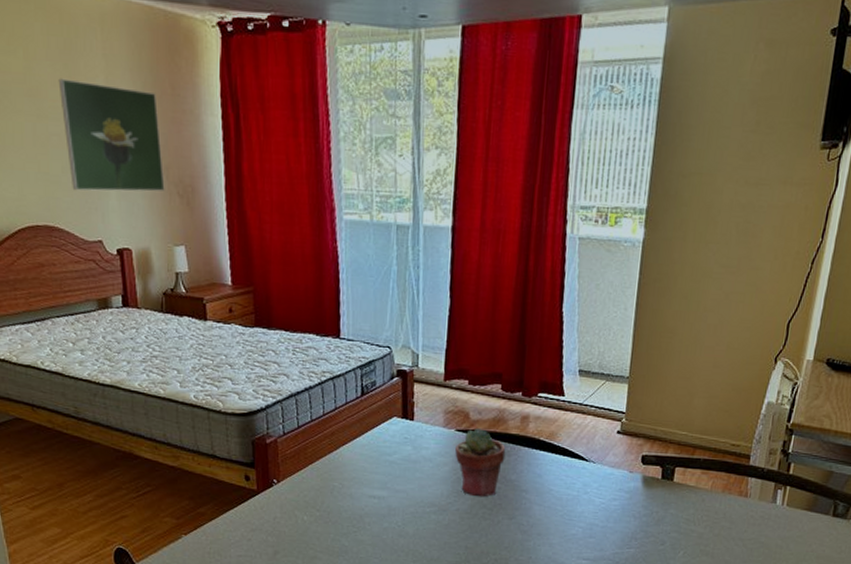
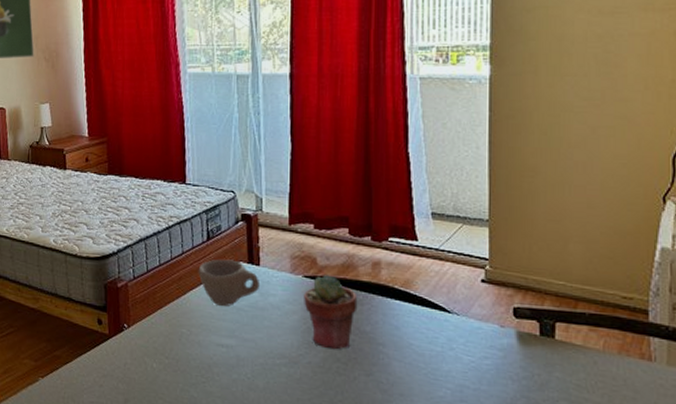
cup: none [351,414,414,461] -> present [198,259,261,307]

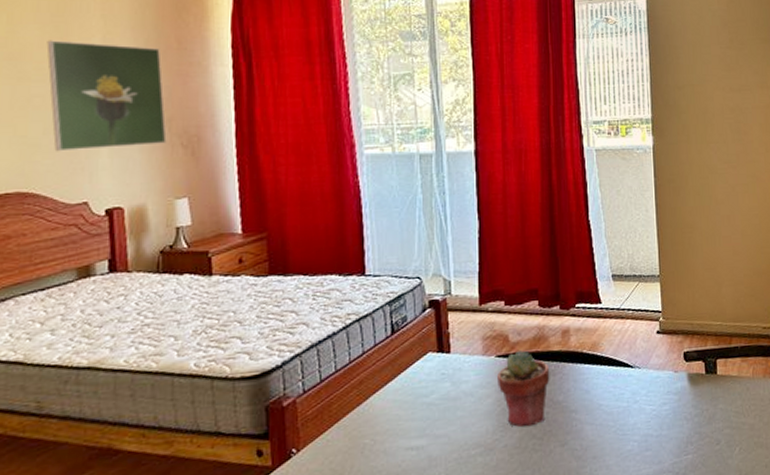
cup: present [198,259,261,307] -> none [382,351,452,406]

